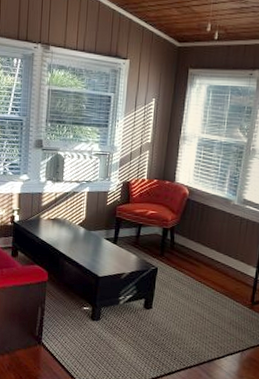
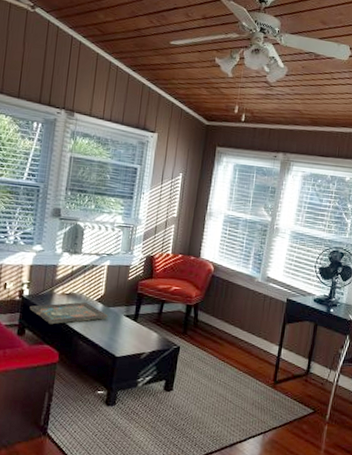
decorative tray: none [20,226,90,247] -> present [29,302,109,325]

